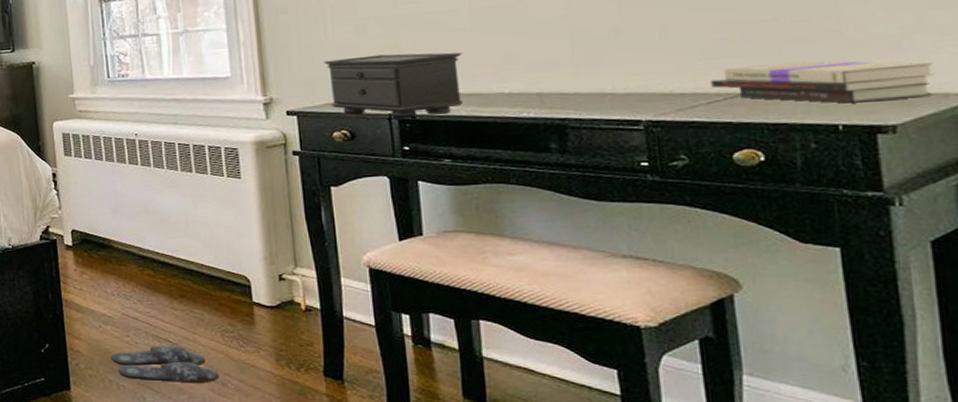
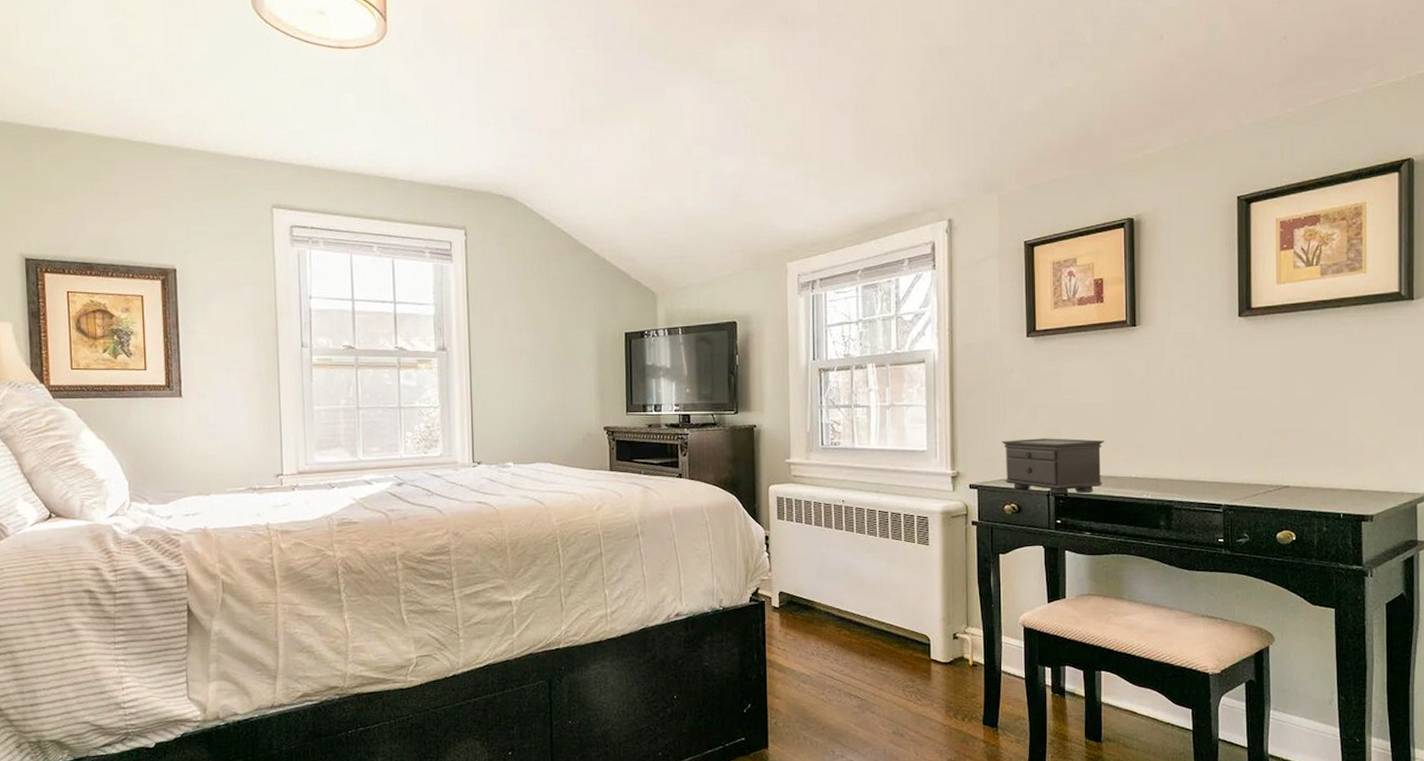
slippers: present [111,345,218,383] -> none [807,701,898,736]
books: present [710,61,934,103] -> none [1267,463,1396,497]

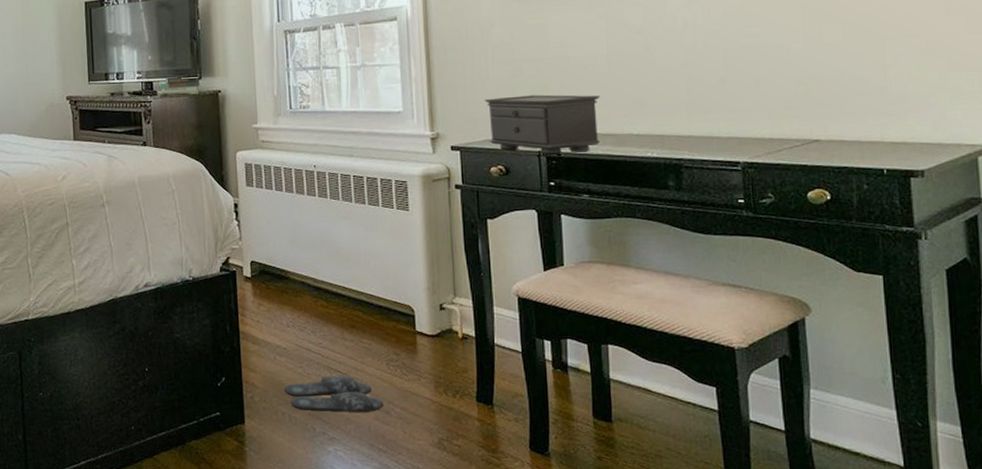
books: none [693,409,736,431] -> present [156,75,200,98]
slippers: none [807,701,898,736] -> present [285,375,383,412]

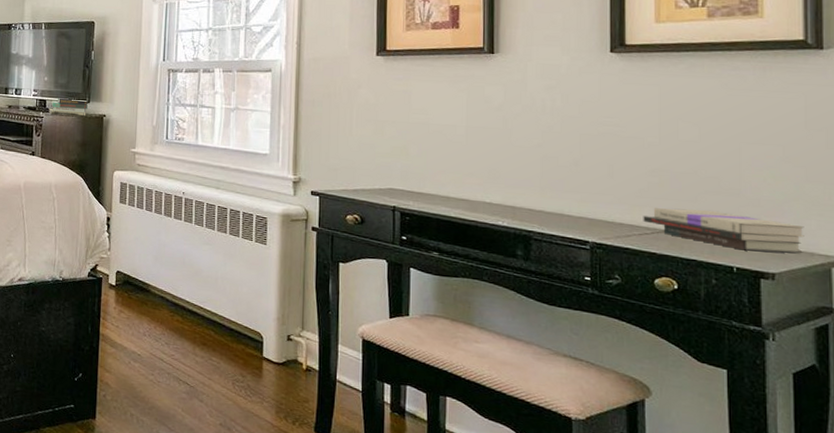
slippers: present [285,375,383,412] -> none [135,386,225,426]
jewelry box: present [484,94,600,156] -> none [346,152,456,213]
books: none [792,113,951,151] -> present [643,208,804,254]

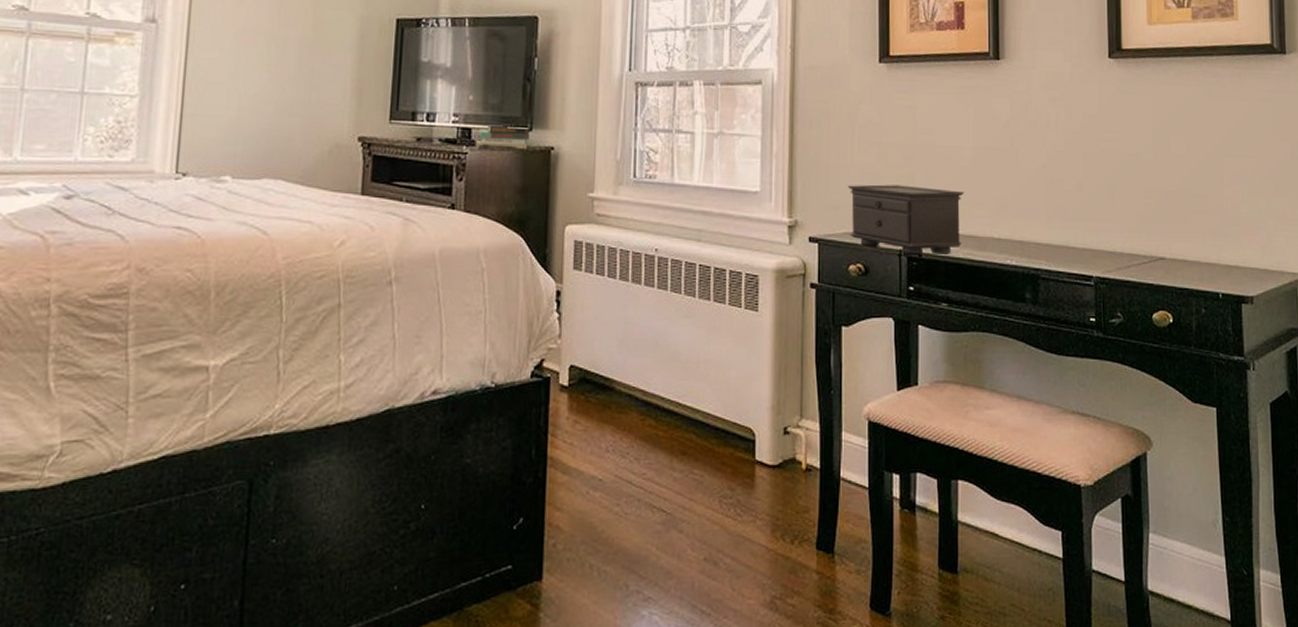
jewelry box: none [346,152,456,213] -> present [847,184,964,257]
books: present [643,208,804,254] -> none [1141,232,1276,274]

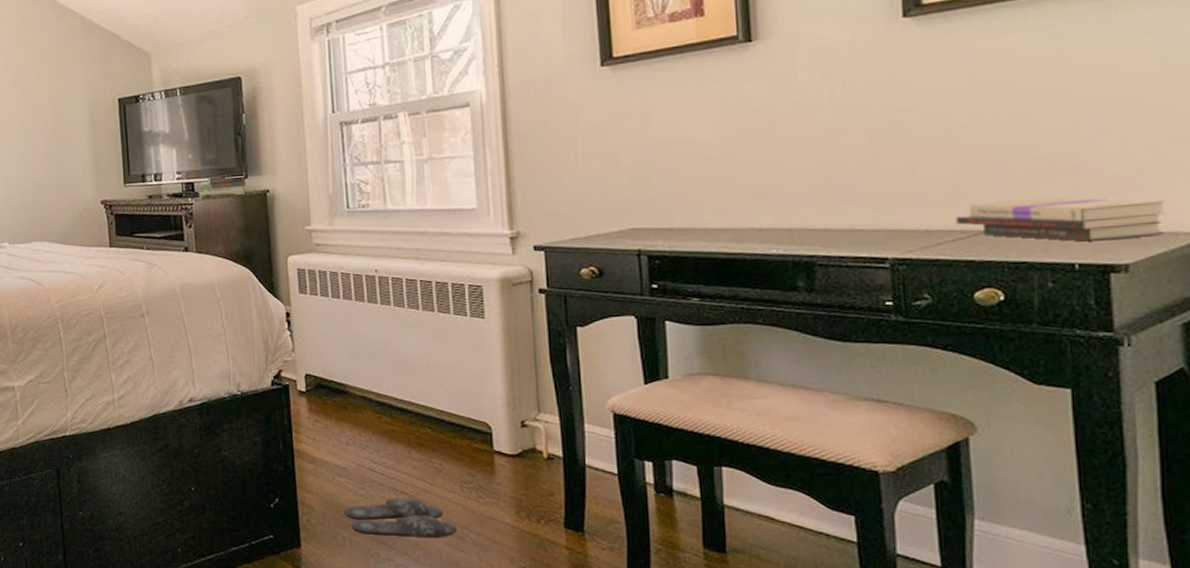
slippers: none [596,516,711,564] -> present [345,498,456,537]
jewelry box: present [847,184,964,257] -> none [573,185,713,255]
books: none [1141,232,1276,274] -> present [956,198,1166,242]

